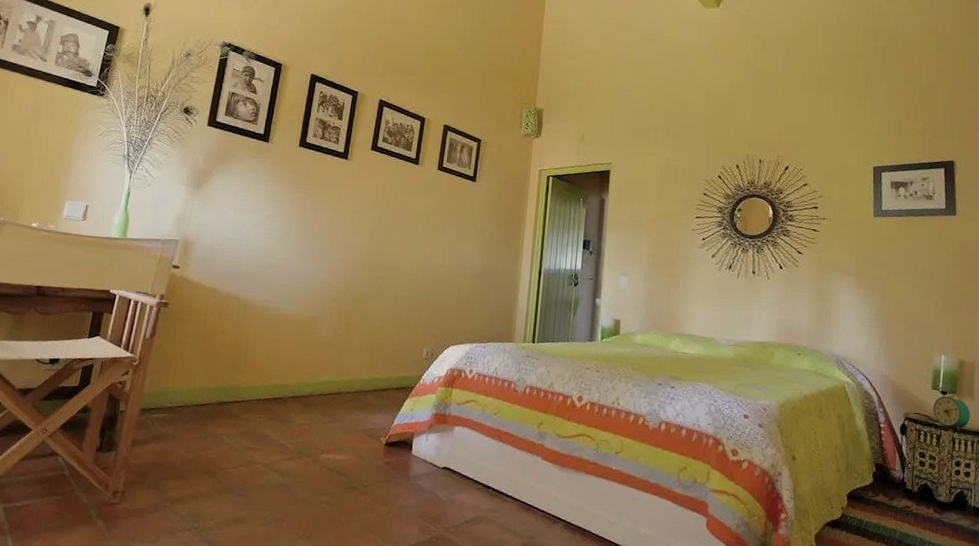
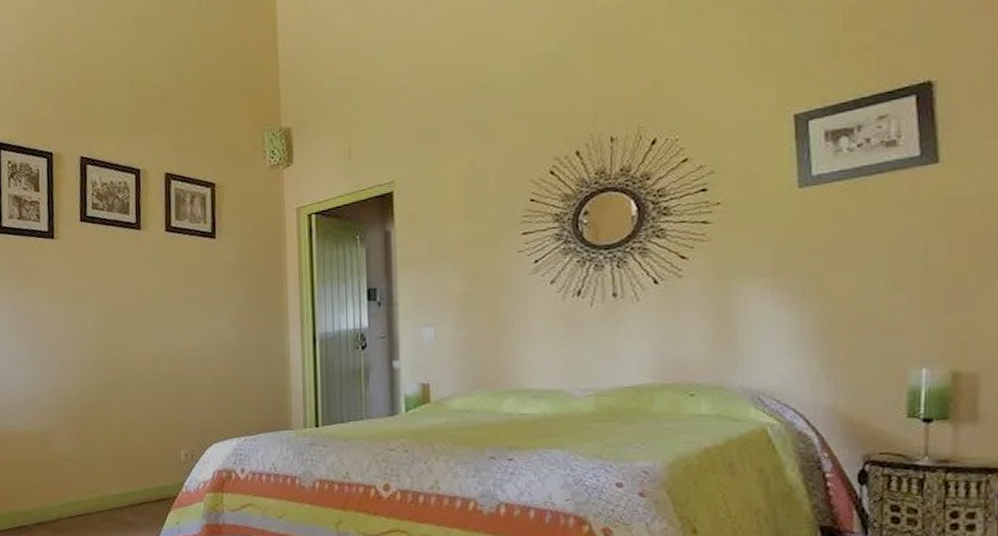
alarm clock: present [932,395,971,431] -> none [909,421,975,470]

